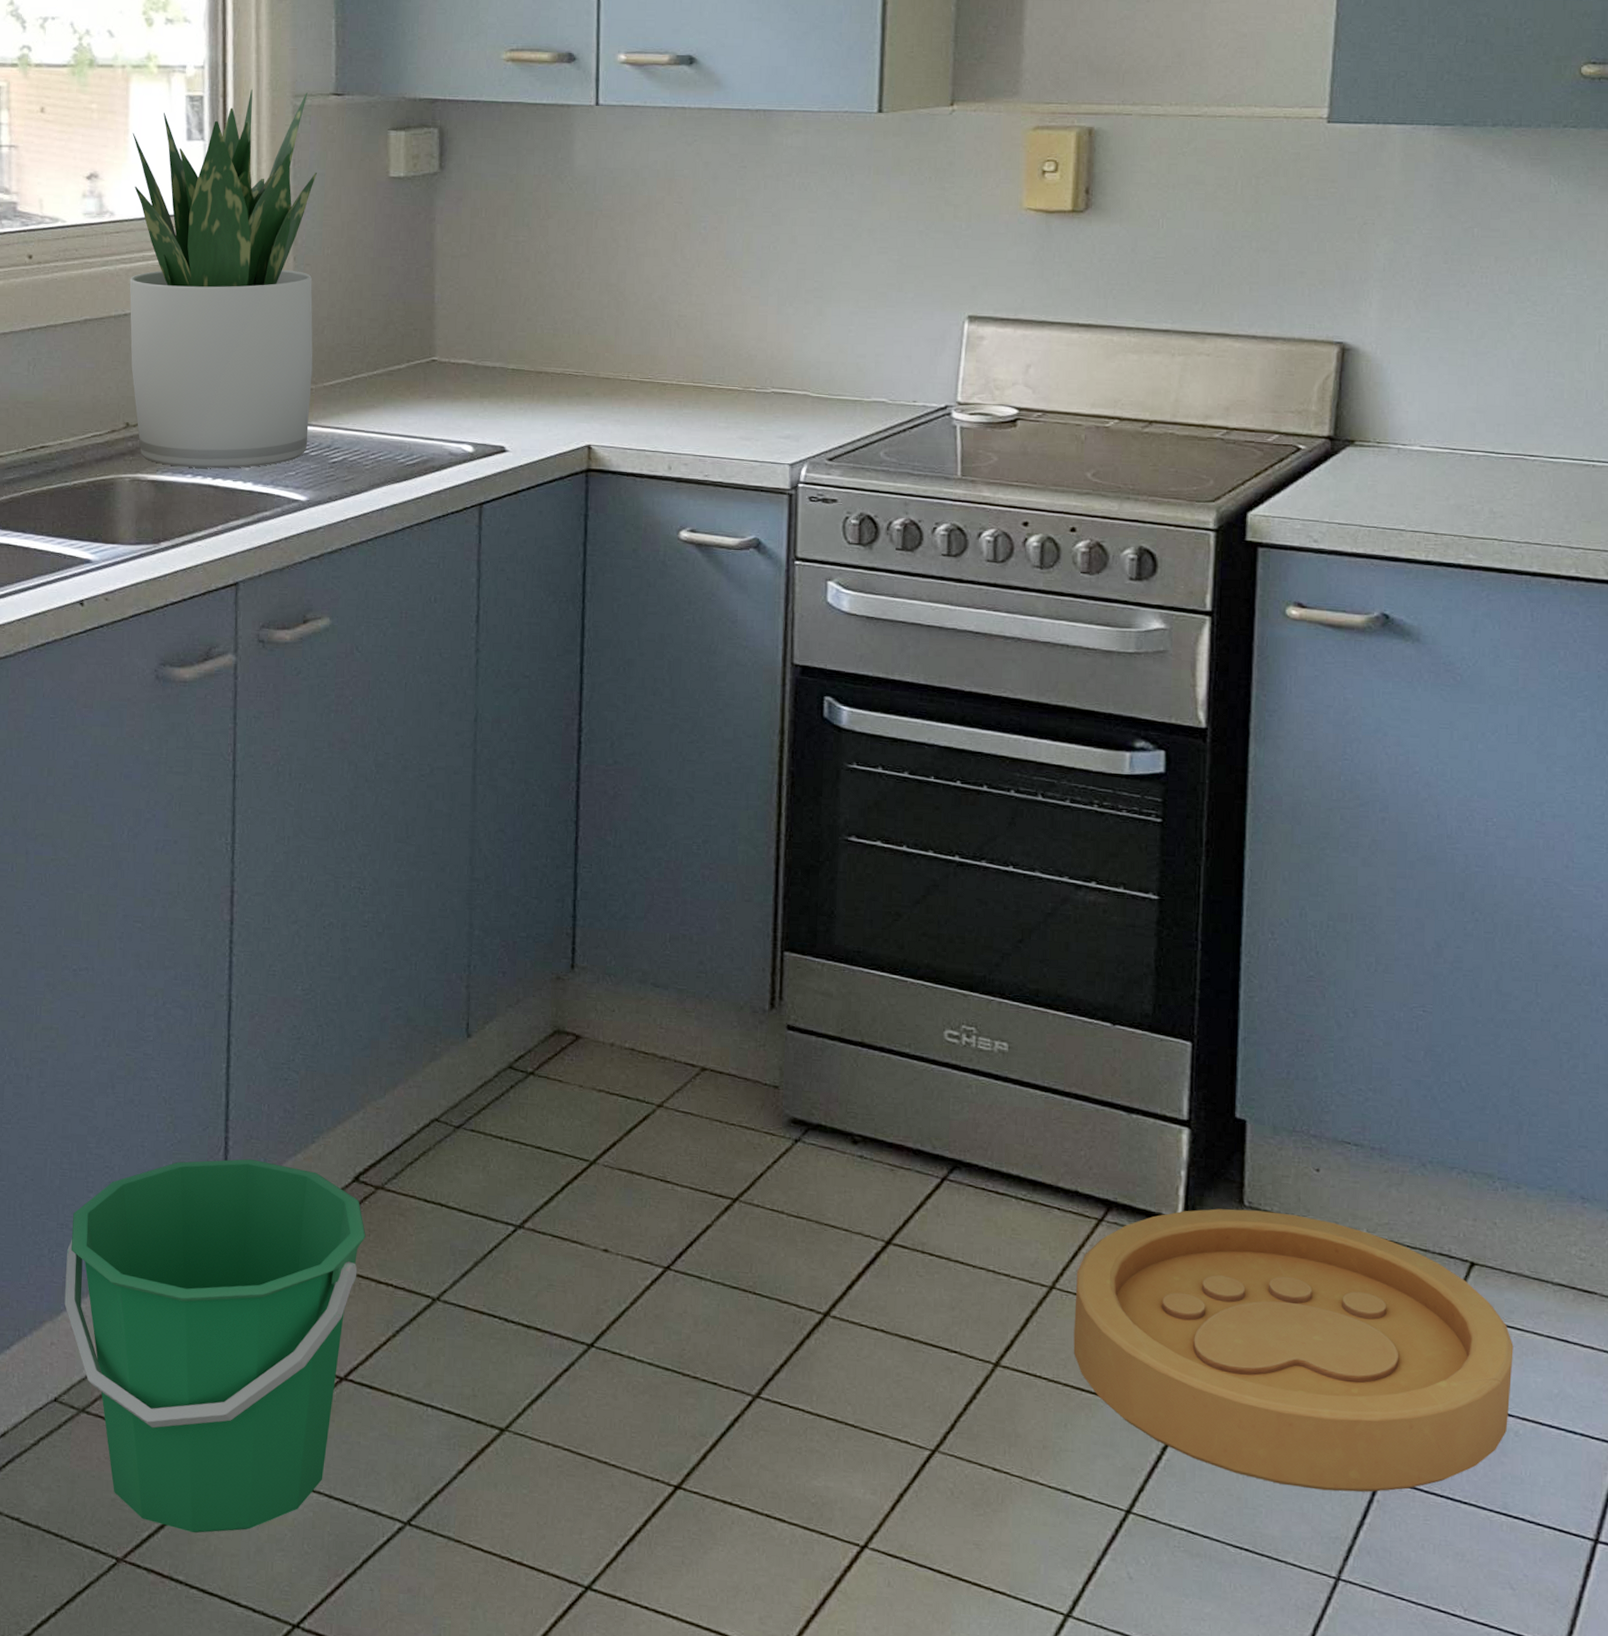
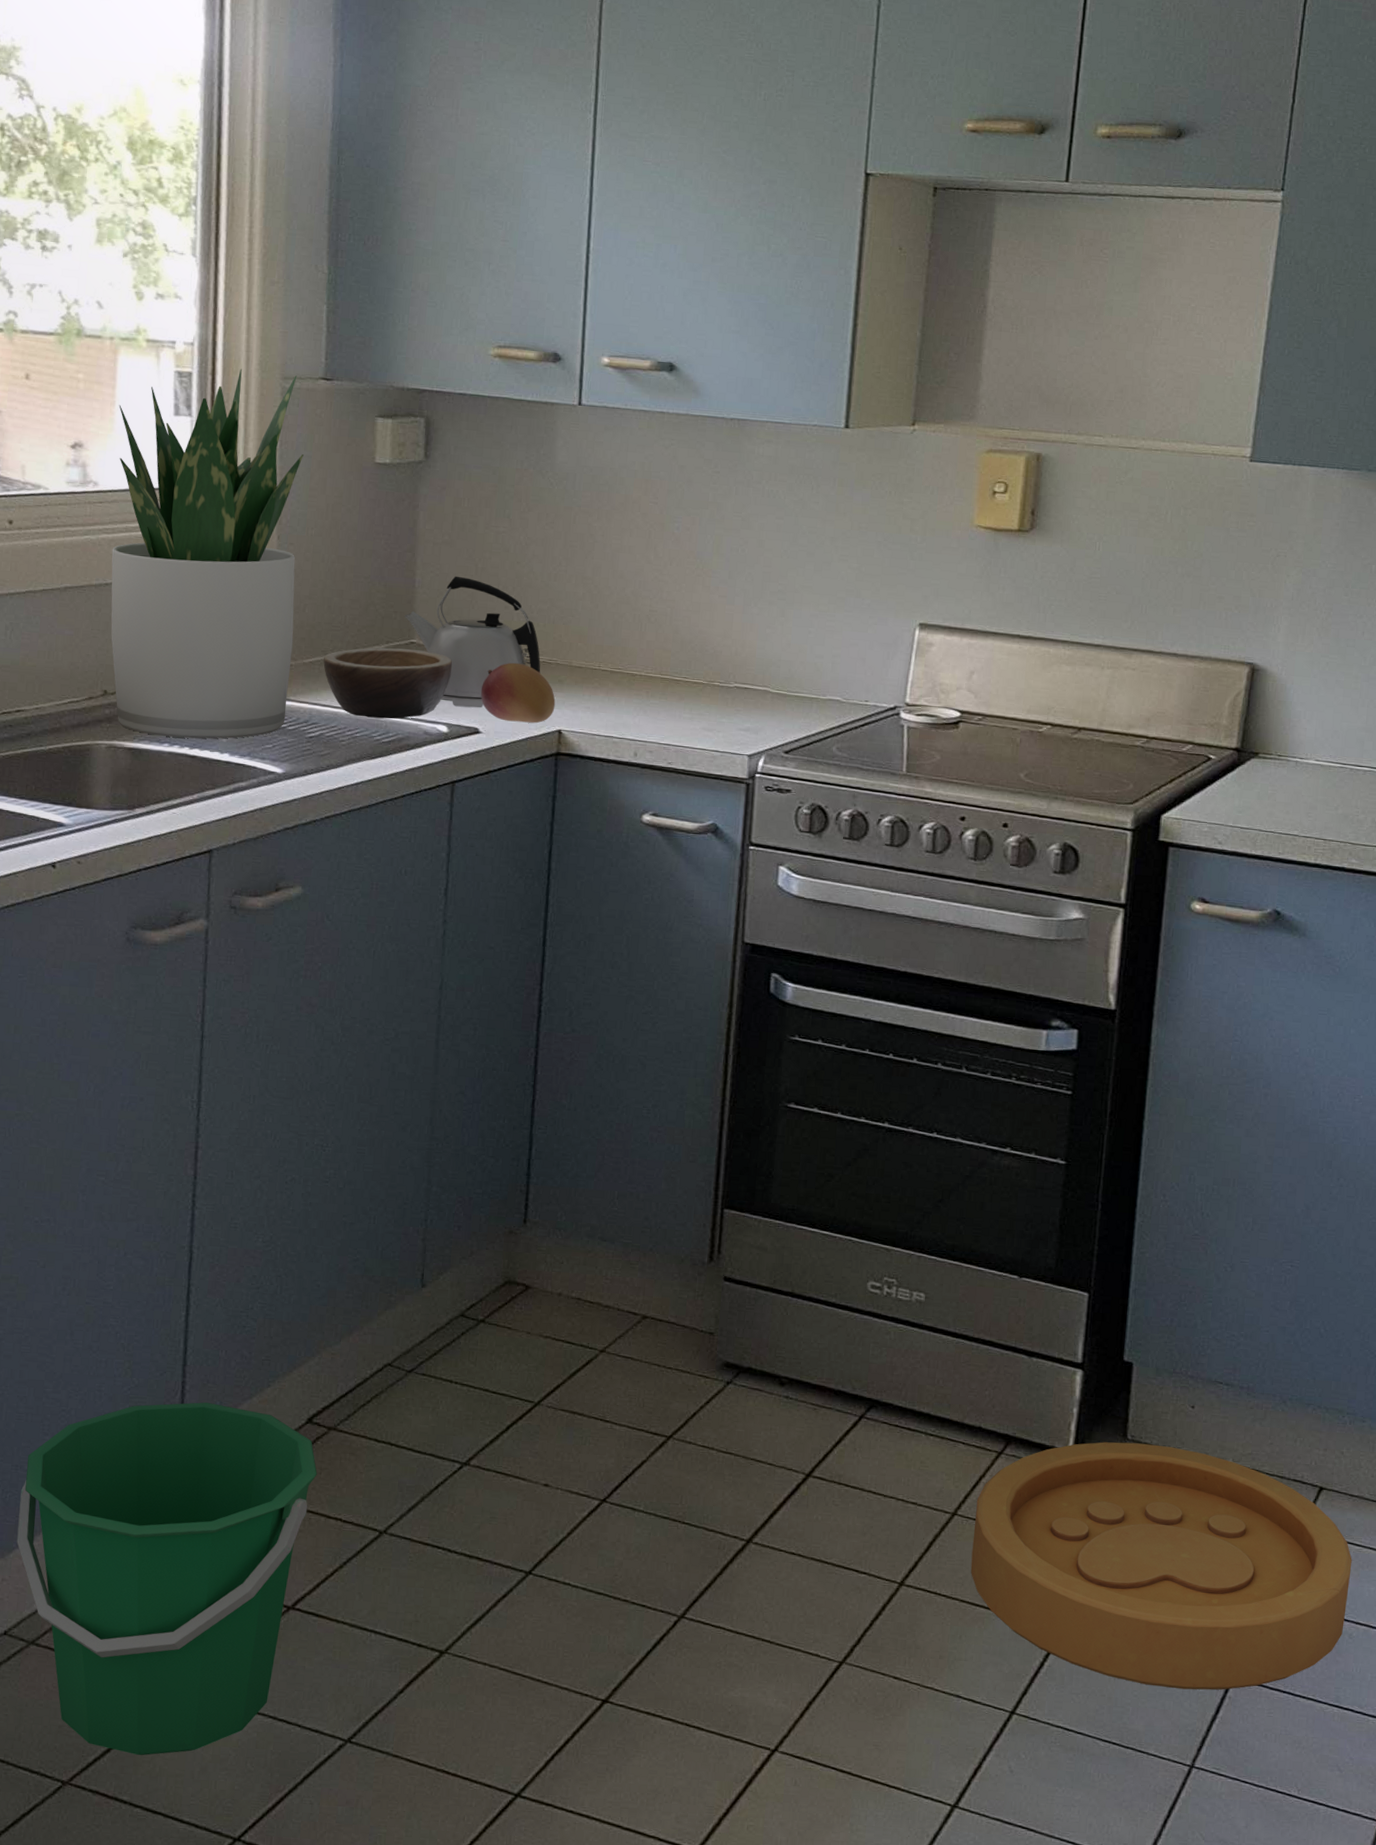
bowl: none [344,366,476,441] -> present [323,647,453,719]
kettle: none [425,289,567,426] -> present [404,576,541,708]
fruit: none [505,377,584,439] -> present [480,663,556,724]

